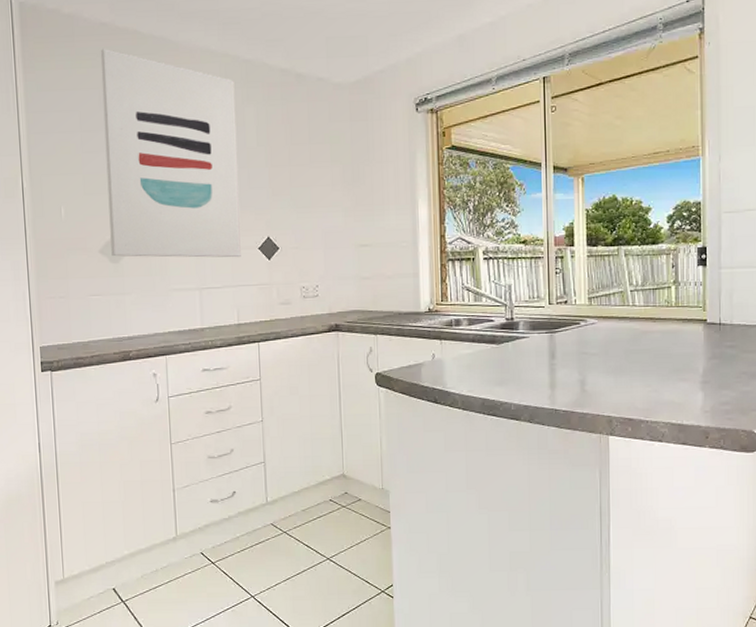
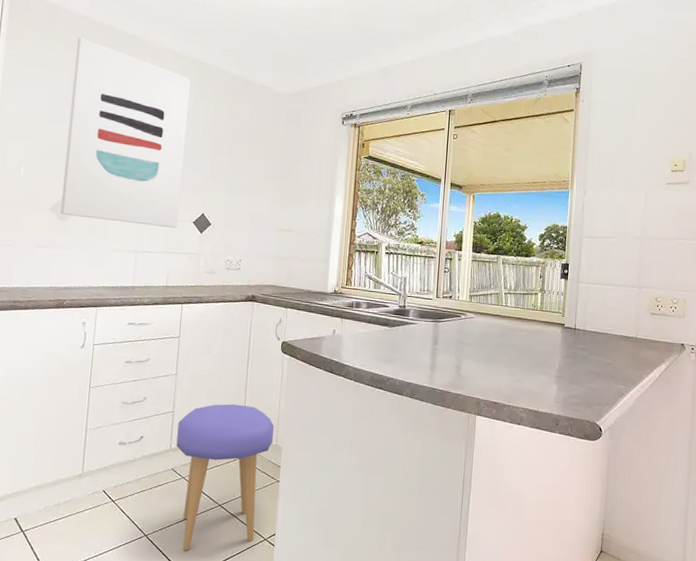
stool: none [271,447,379,609] -> present [176,404,275,551]

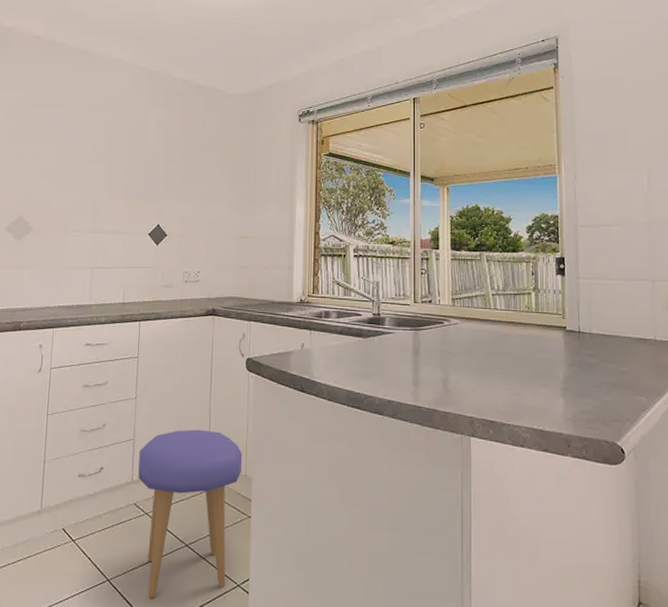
wall art: present [60,37,191,229] -> none [16,56,142,242]

